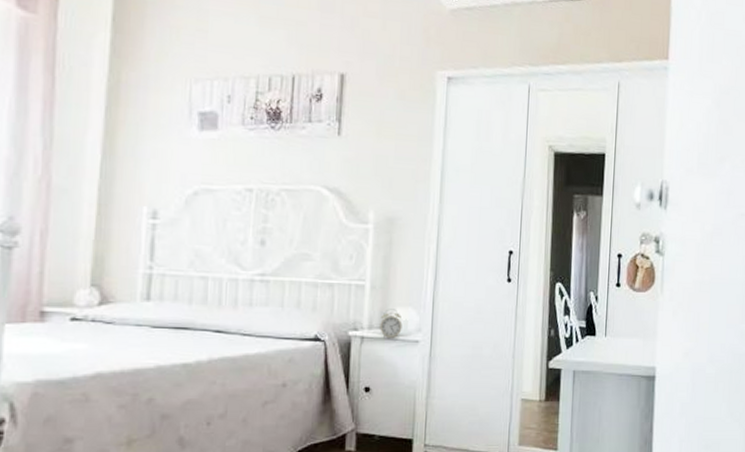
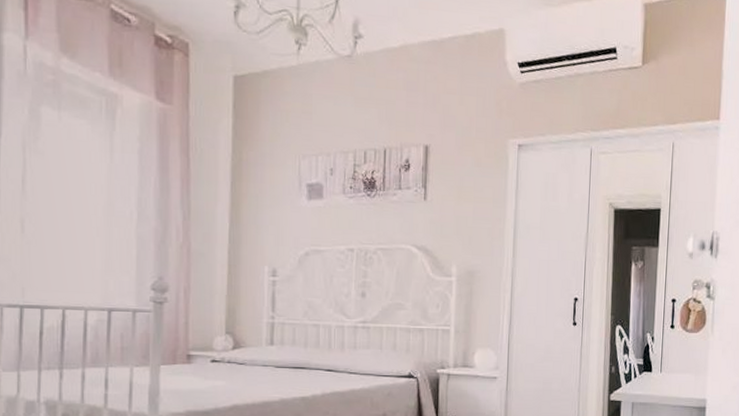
alarm clock: present [380,309,403,339] -> none [463,350,483,376]

